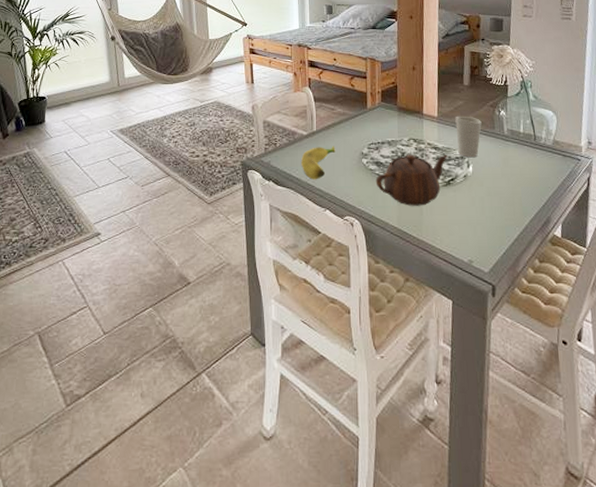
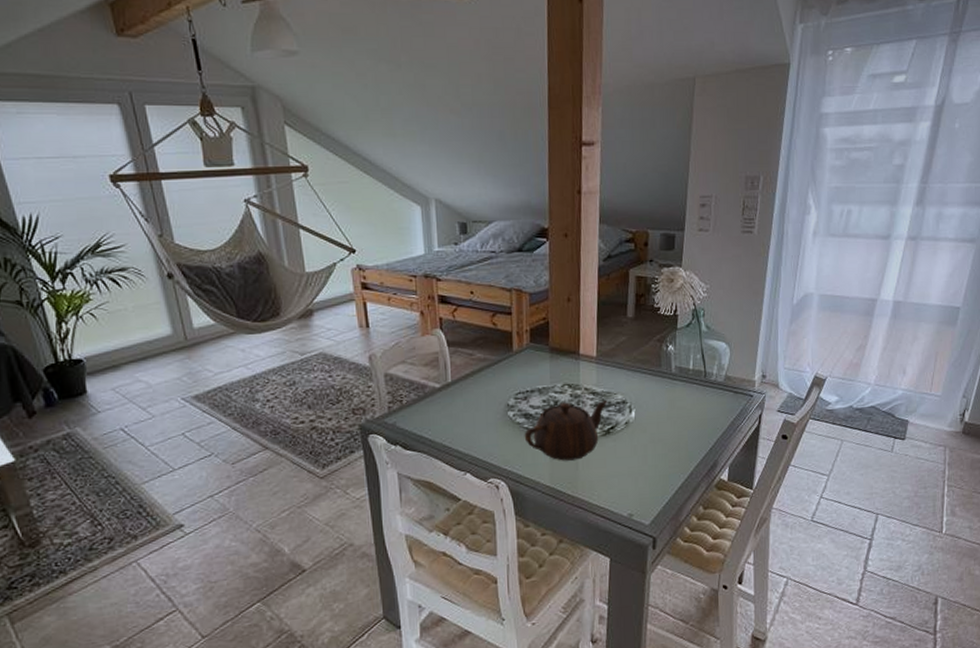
banana: present [301,146,336,180] -> none [434,398,476,440]
cup: present [455,116,482,158] -> none [617,354,647,402]

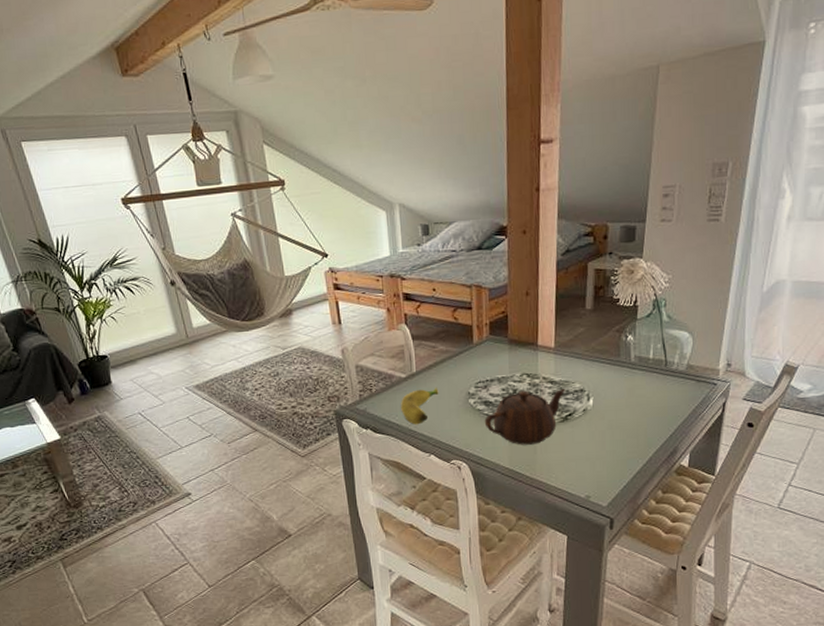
banana: none [434,398,476,440] -> present [401,387,439,425]

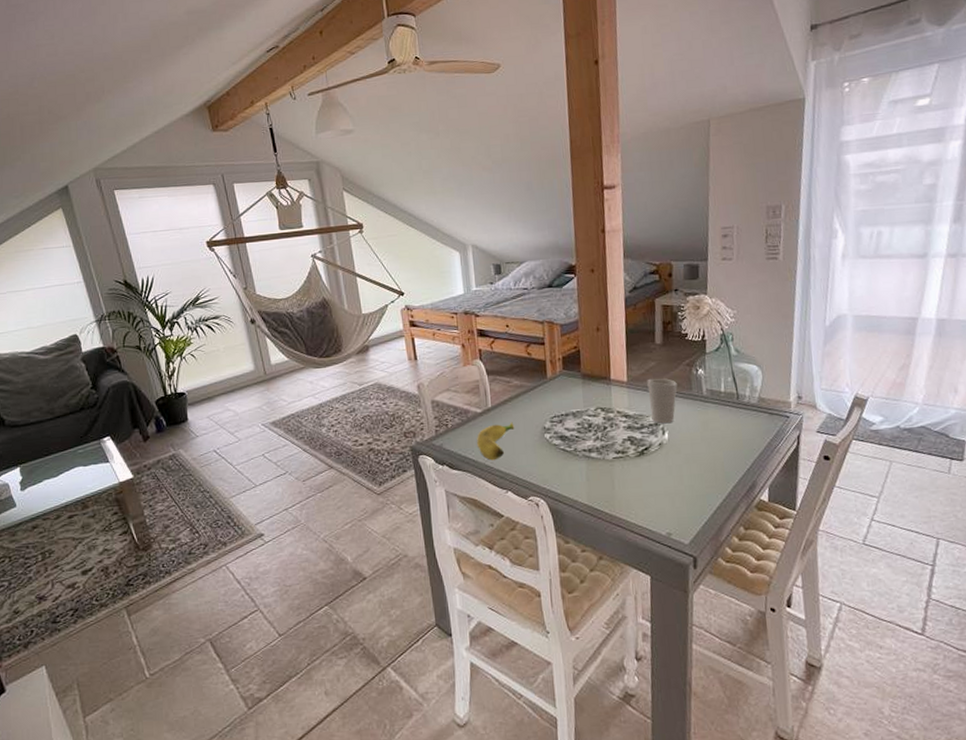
teapot: present [484,389,566,445] -> none [560,423,641,481]
cup: none [575,344,605,390] -> present [647,378,677,424]

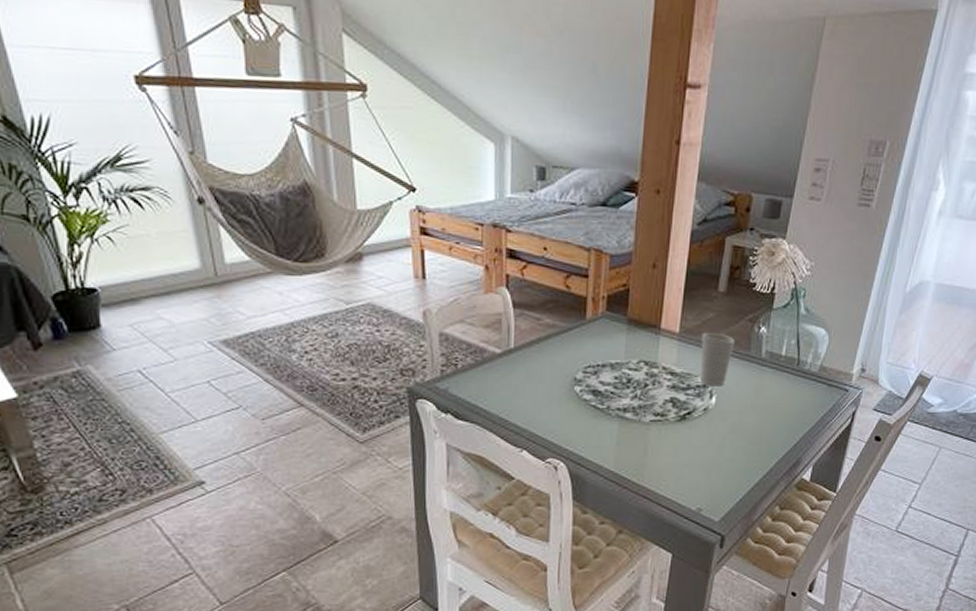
banana: present [477,422,515,461] -> none [492,368,540,413]

